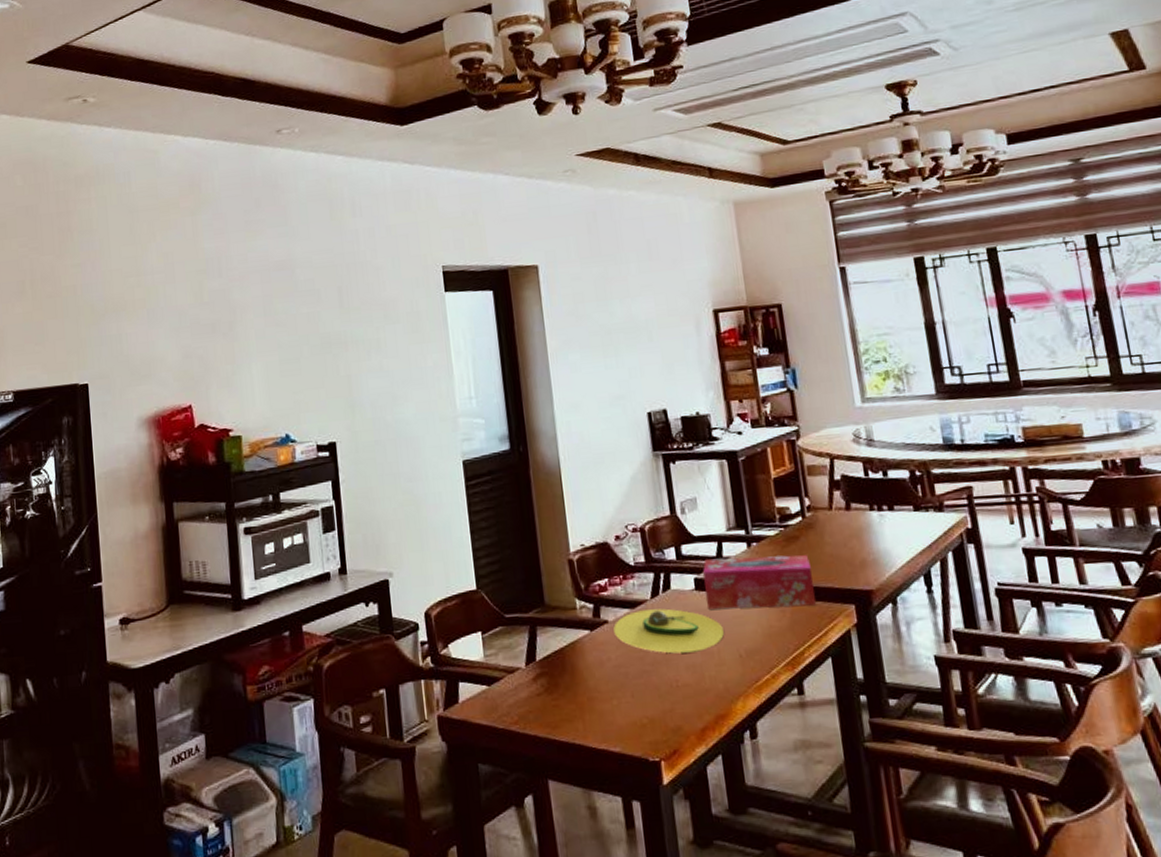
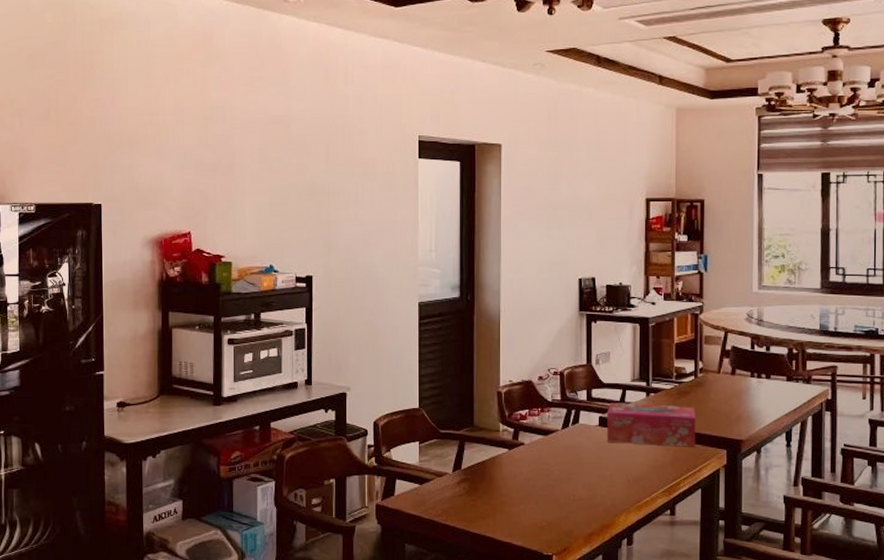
avocado: present [613,608,724,654] -> none [528,438,617,474]

